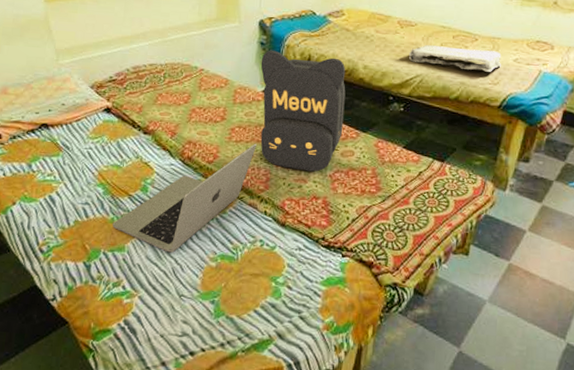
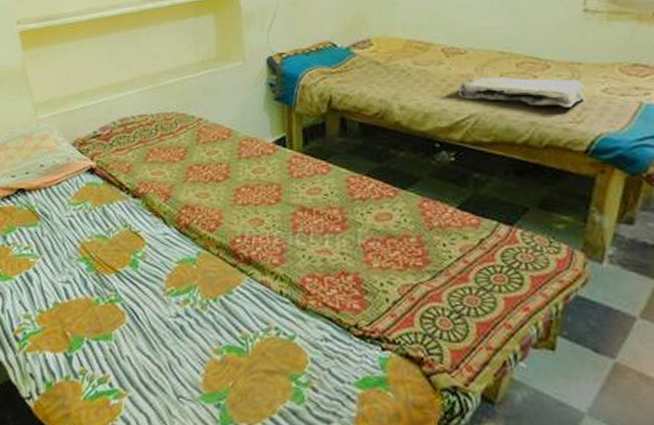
laptop: present [112,143,257,253] -> none [97,206,268,343]
backpack: present [260,50,346,172] -> none [270,92,378,241]

